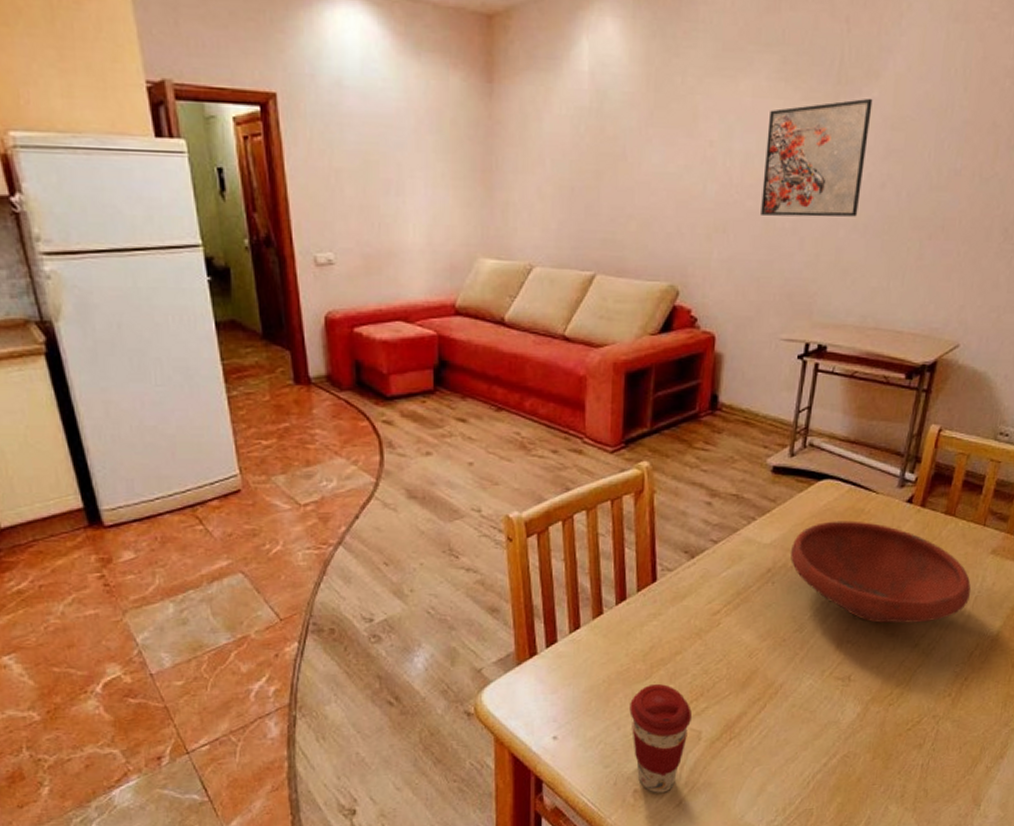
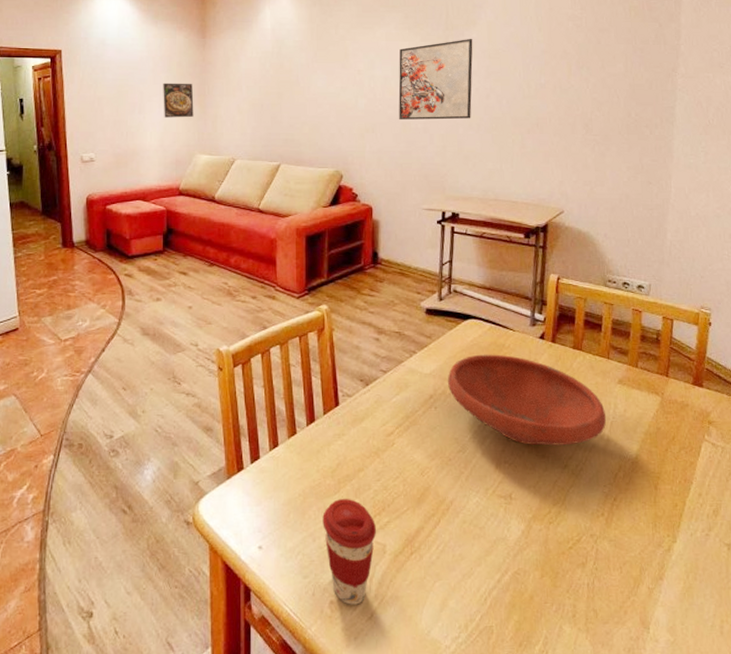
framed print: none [430,150,475,204] -> present [163,82,194,118]

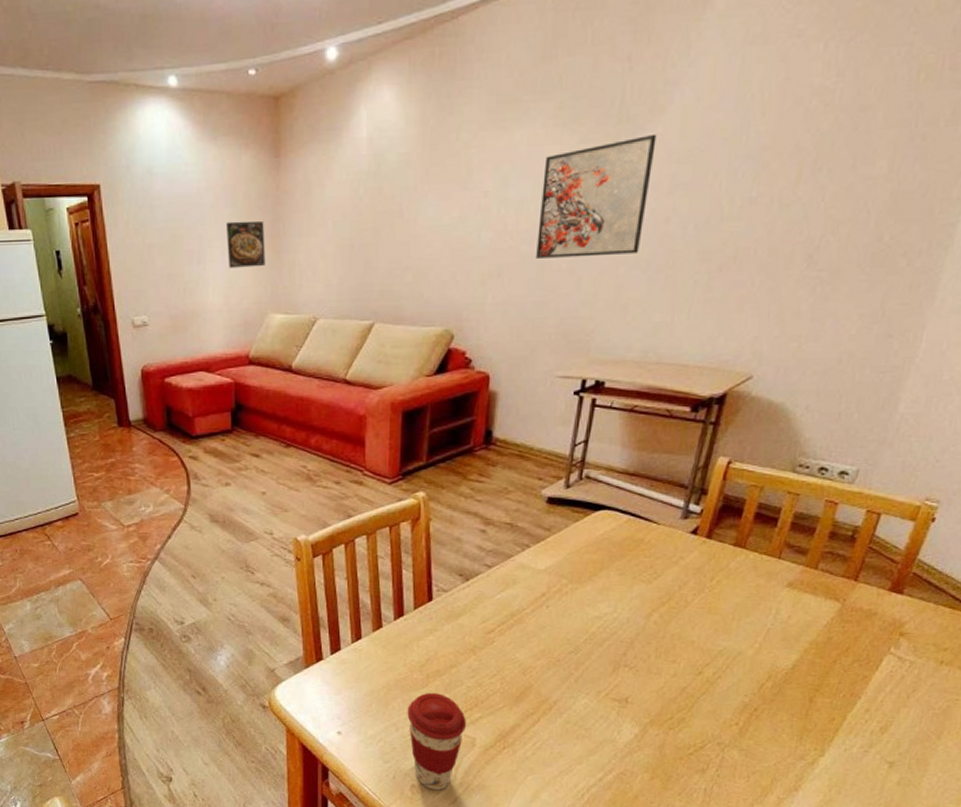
bowl: present [448,354,607,446] -> none [566,550,763,652]

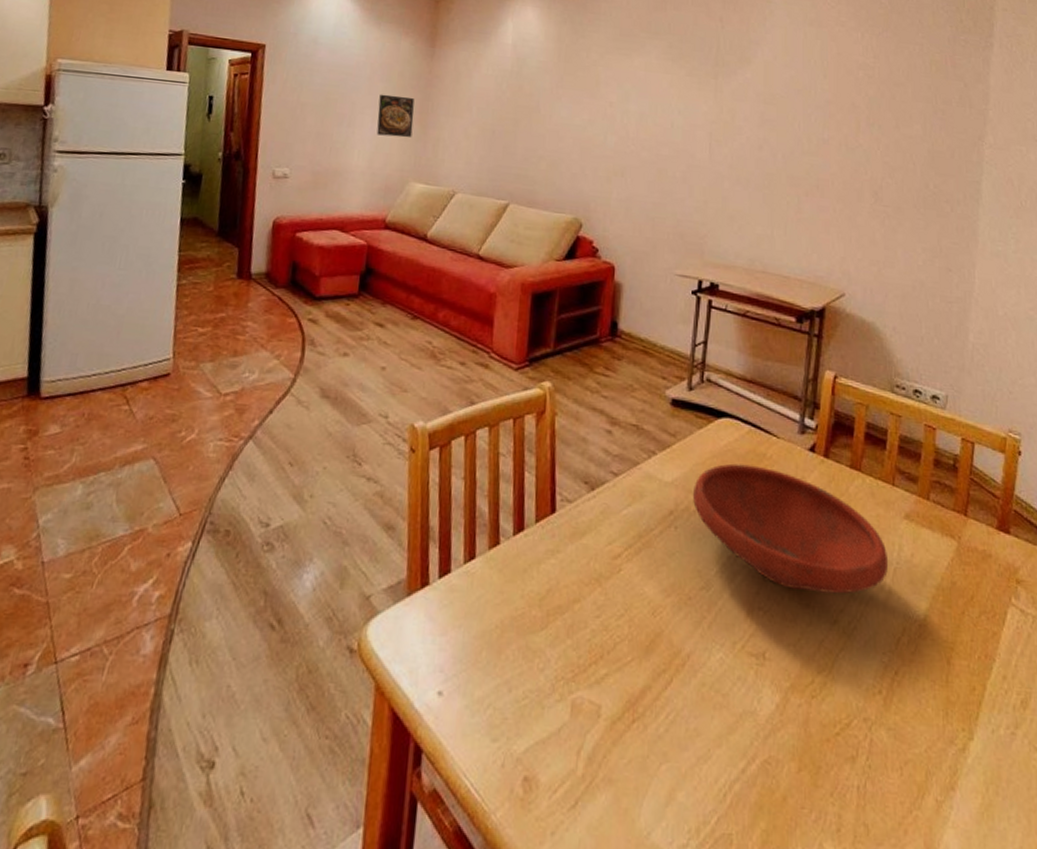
coffee cup: present [407,692,467,790] -> none [522,636,591,786]
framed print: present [536,133,657,258] -> none [654,78,746,172]
bowl: none [566,550,763,652] -> present [693,463,889,594]

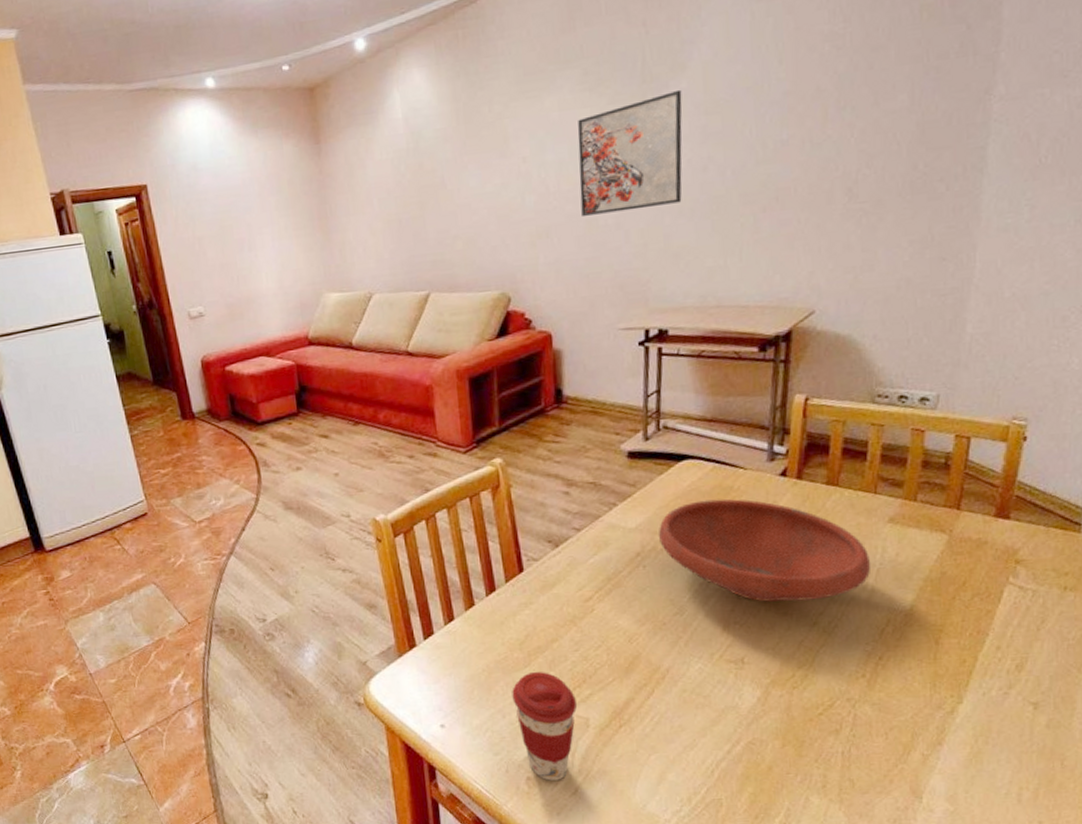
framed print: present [376,94,415,138] -> none [274,205,316,253]
coffee cup: none [522,636,591,786] -> present [512,671,578,781]
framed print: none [654,78,746,172] -> present [577,89,683,216]

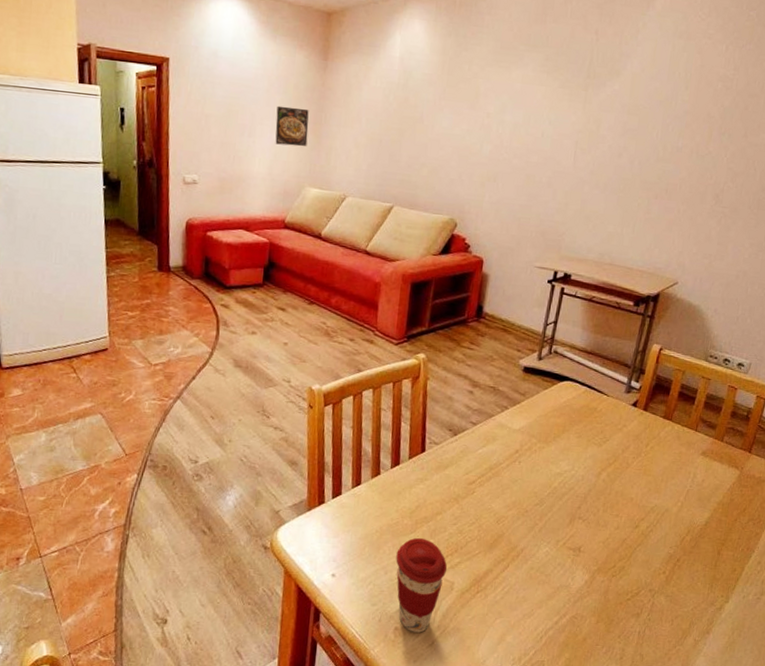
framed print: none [274,205,316,253] -> present [275,105,309,147]
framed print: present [577,89,683,216] -> none [524,89,614,177]
bowl: present [659,498,871,602] -> none [535,415,684,508]

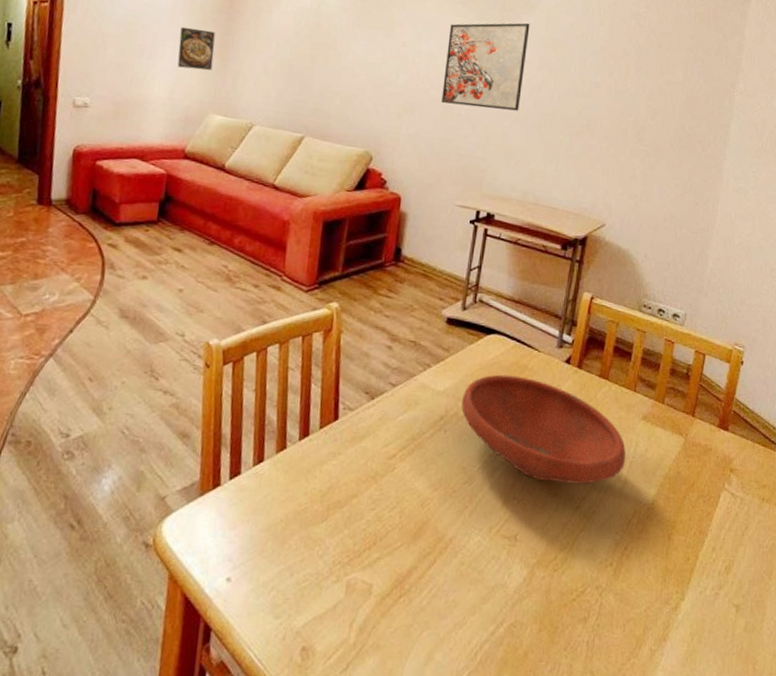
coffee cup: present [396,537,448,633] -> none [304,527,365,653]
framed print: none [524,89,614,177] -> present [441,22,530,111]
bowl: none [535,415,684,508] -> present [461,374,626,484]

